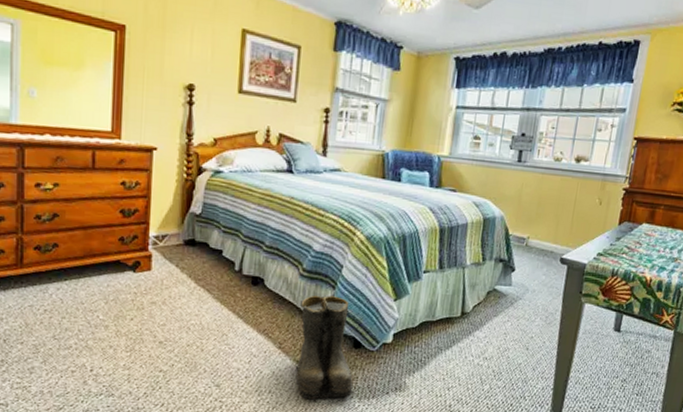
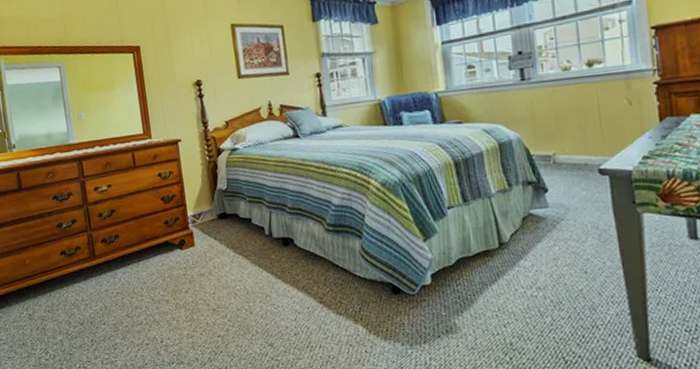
boots: present [295,295,355,400] -> none [332,245,405,351]

